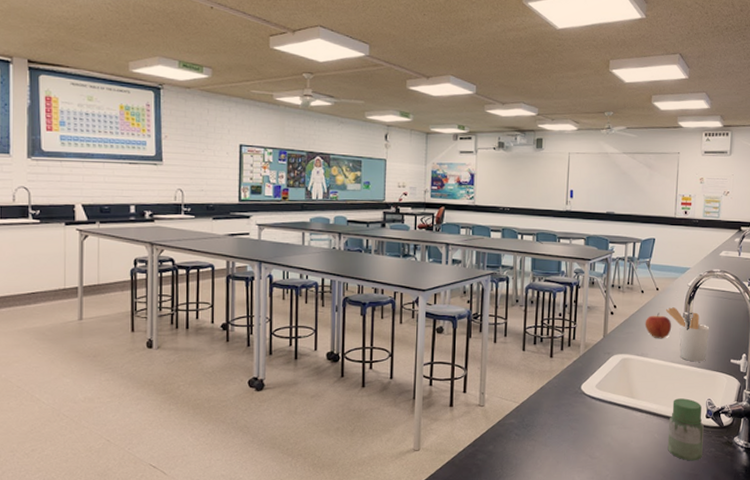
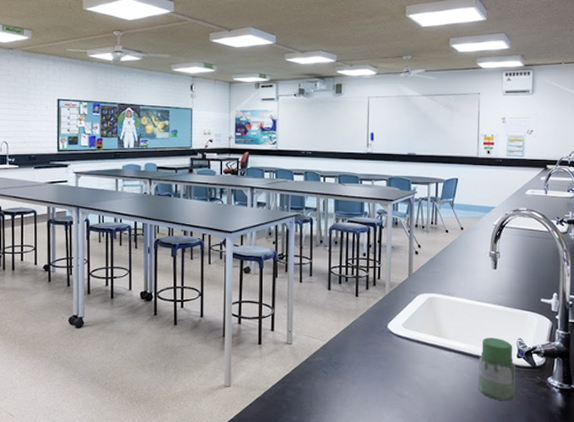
apple: present [645,313,672,339] -> none [450,252,478,278]
utensil holder: present [665,307,710,362] -> none [471,246,518,301]

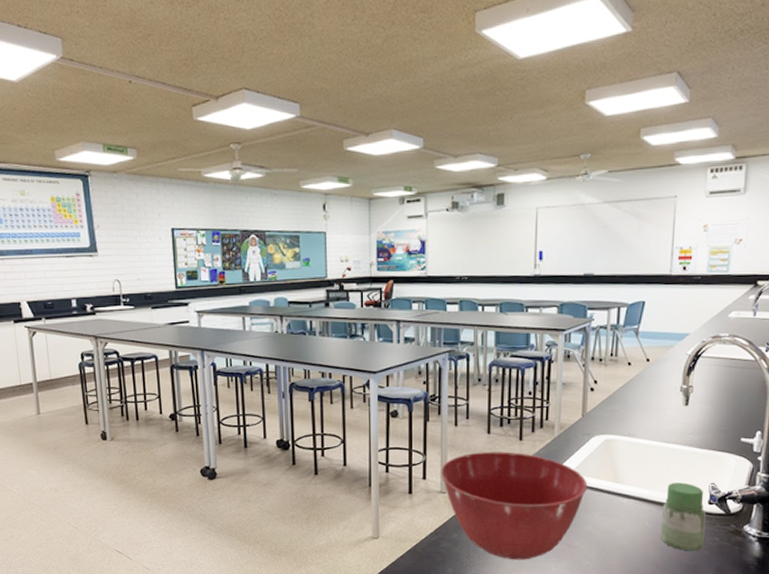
mixing bowl: none [287,307,415,409] -> present [441,452,588,560]

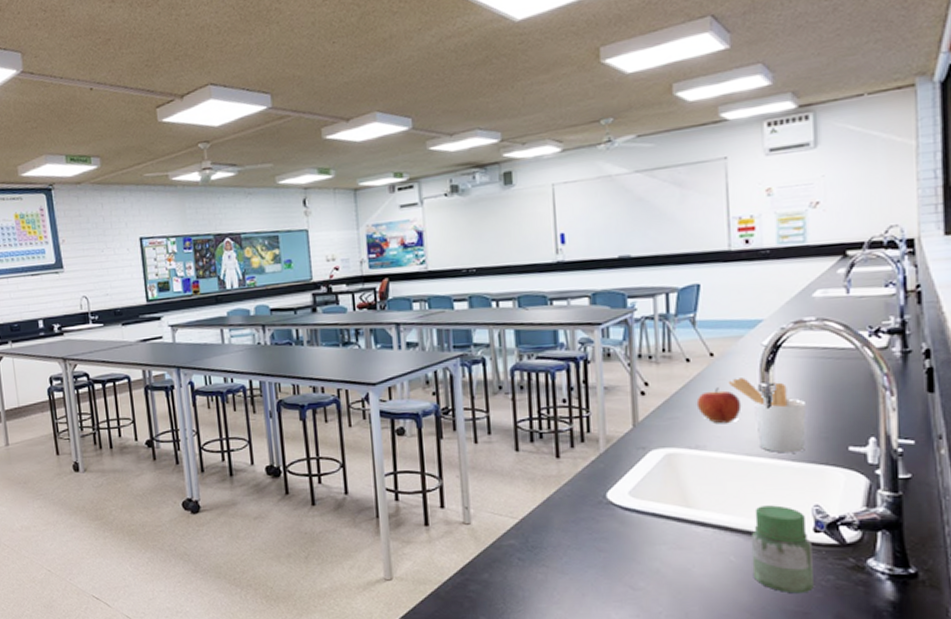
mixing bowl: present [441,452,588,560] -> none [462,472,650,606]
apple: none [632,387,666,417] -> present [696,387,742,424]
utensil holder: none [658,380,715,442] -> present [728,378,807,454]

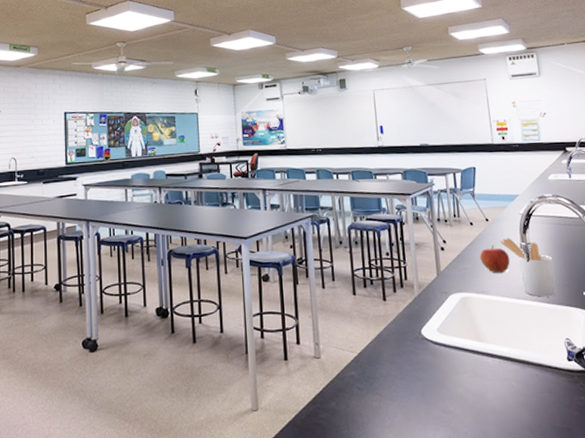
jar: present [750,505,814,594] -> none [525,339,572,413]

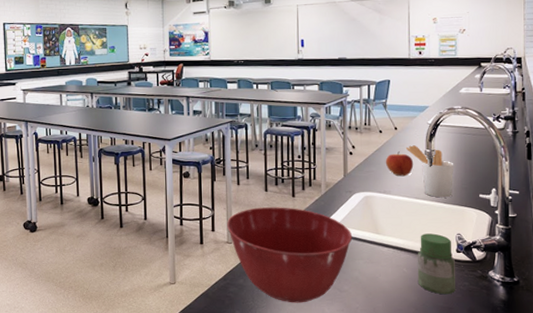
mixing bowl: none [313,313,453,430] -> present [227,207,353,303]
jar: none [525,339,572,413] -> present [417,233,455,295]

